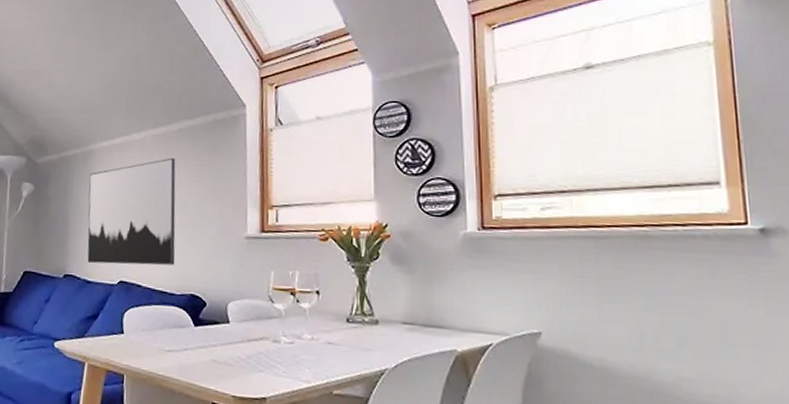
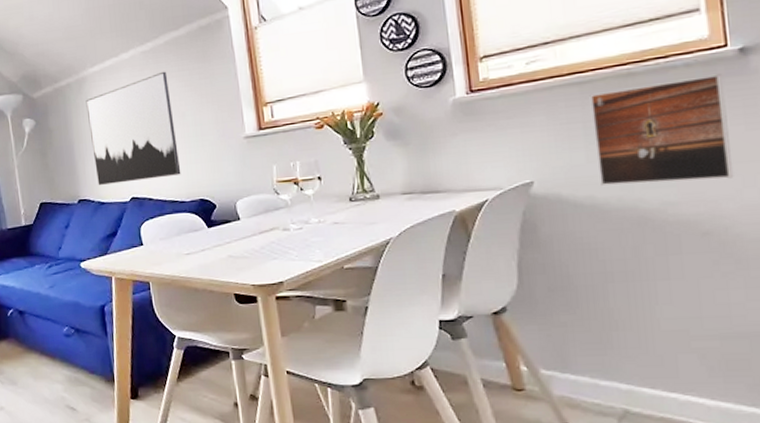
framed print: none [604,250,754,363] -> present [589,74,734,186]

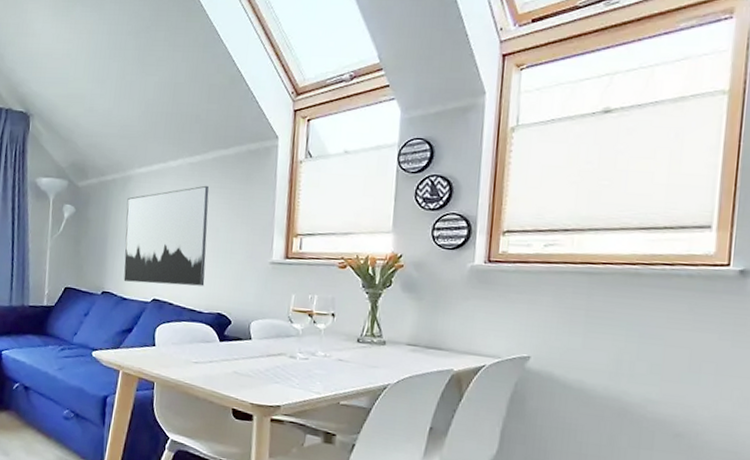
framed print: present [589,74,734,186] -> none [591,285,720,389]

